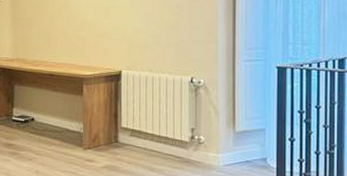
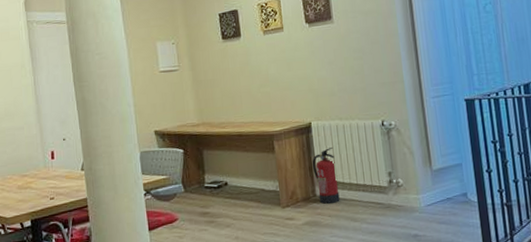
fire extinguisher: none [118,97,141,151] -> present [312,147,340,204]

